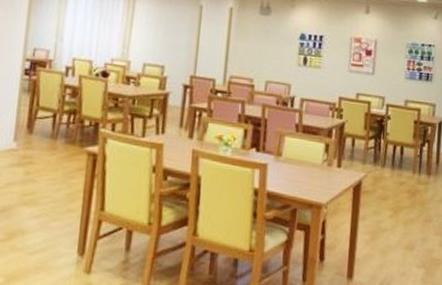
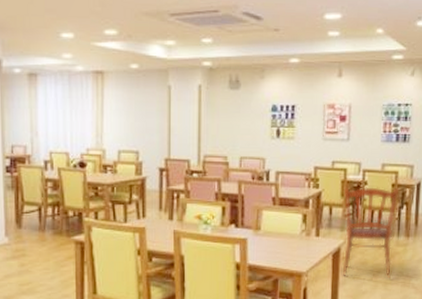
dining chair: none [362,121,421,217] -> present [342,187,399,278]

